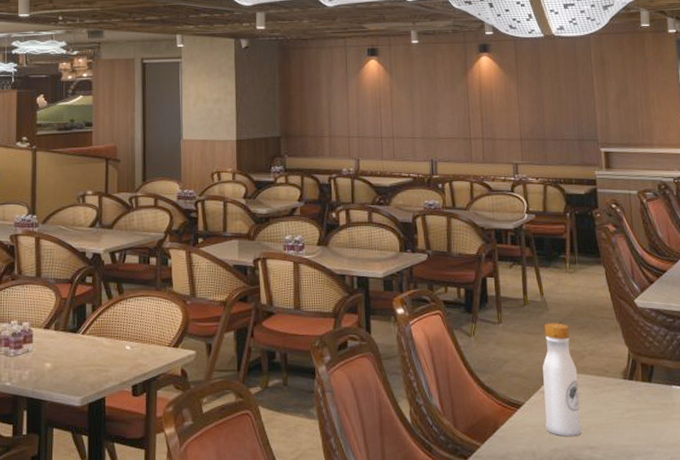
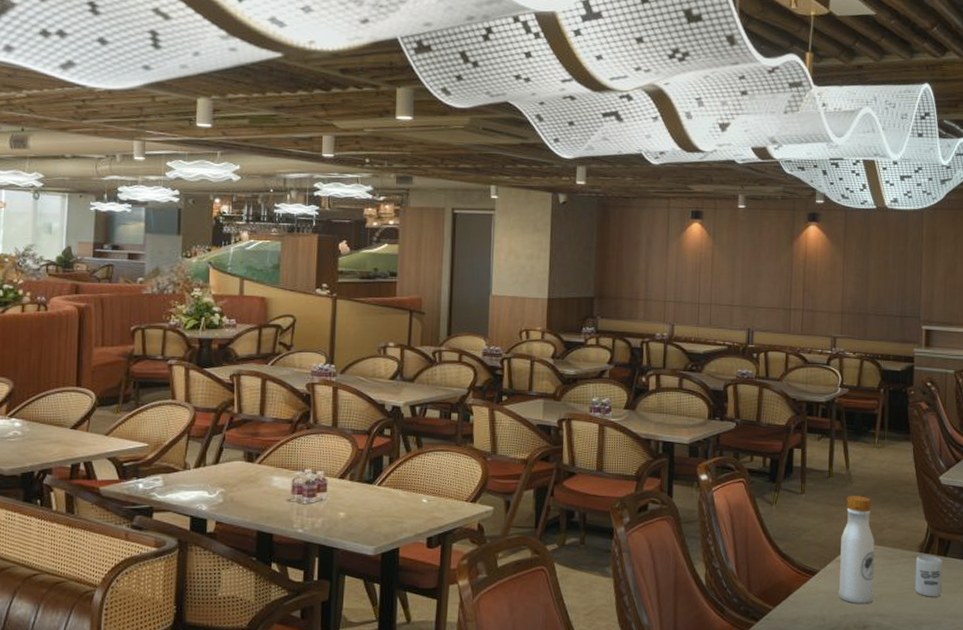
cup: none [620,381,651,427] -> present [914,555,943,597]

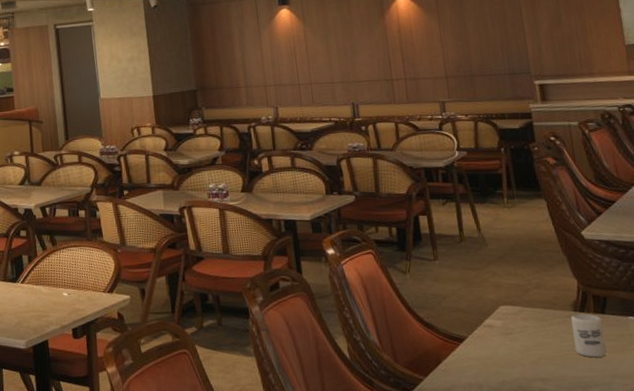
beverage bottle: present [838,496,875,605] -> none [484,257,531,370]

